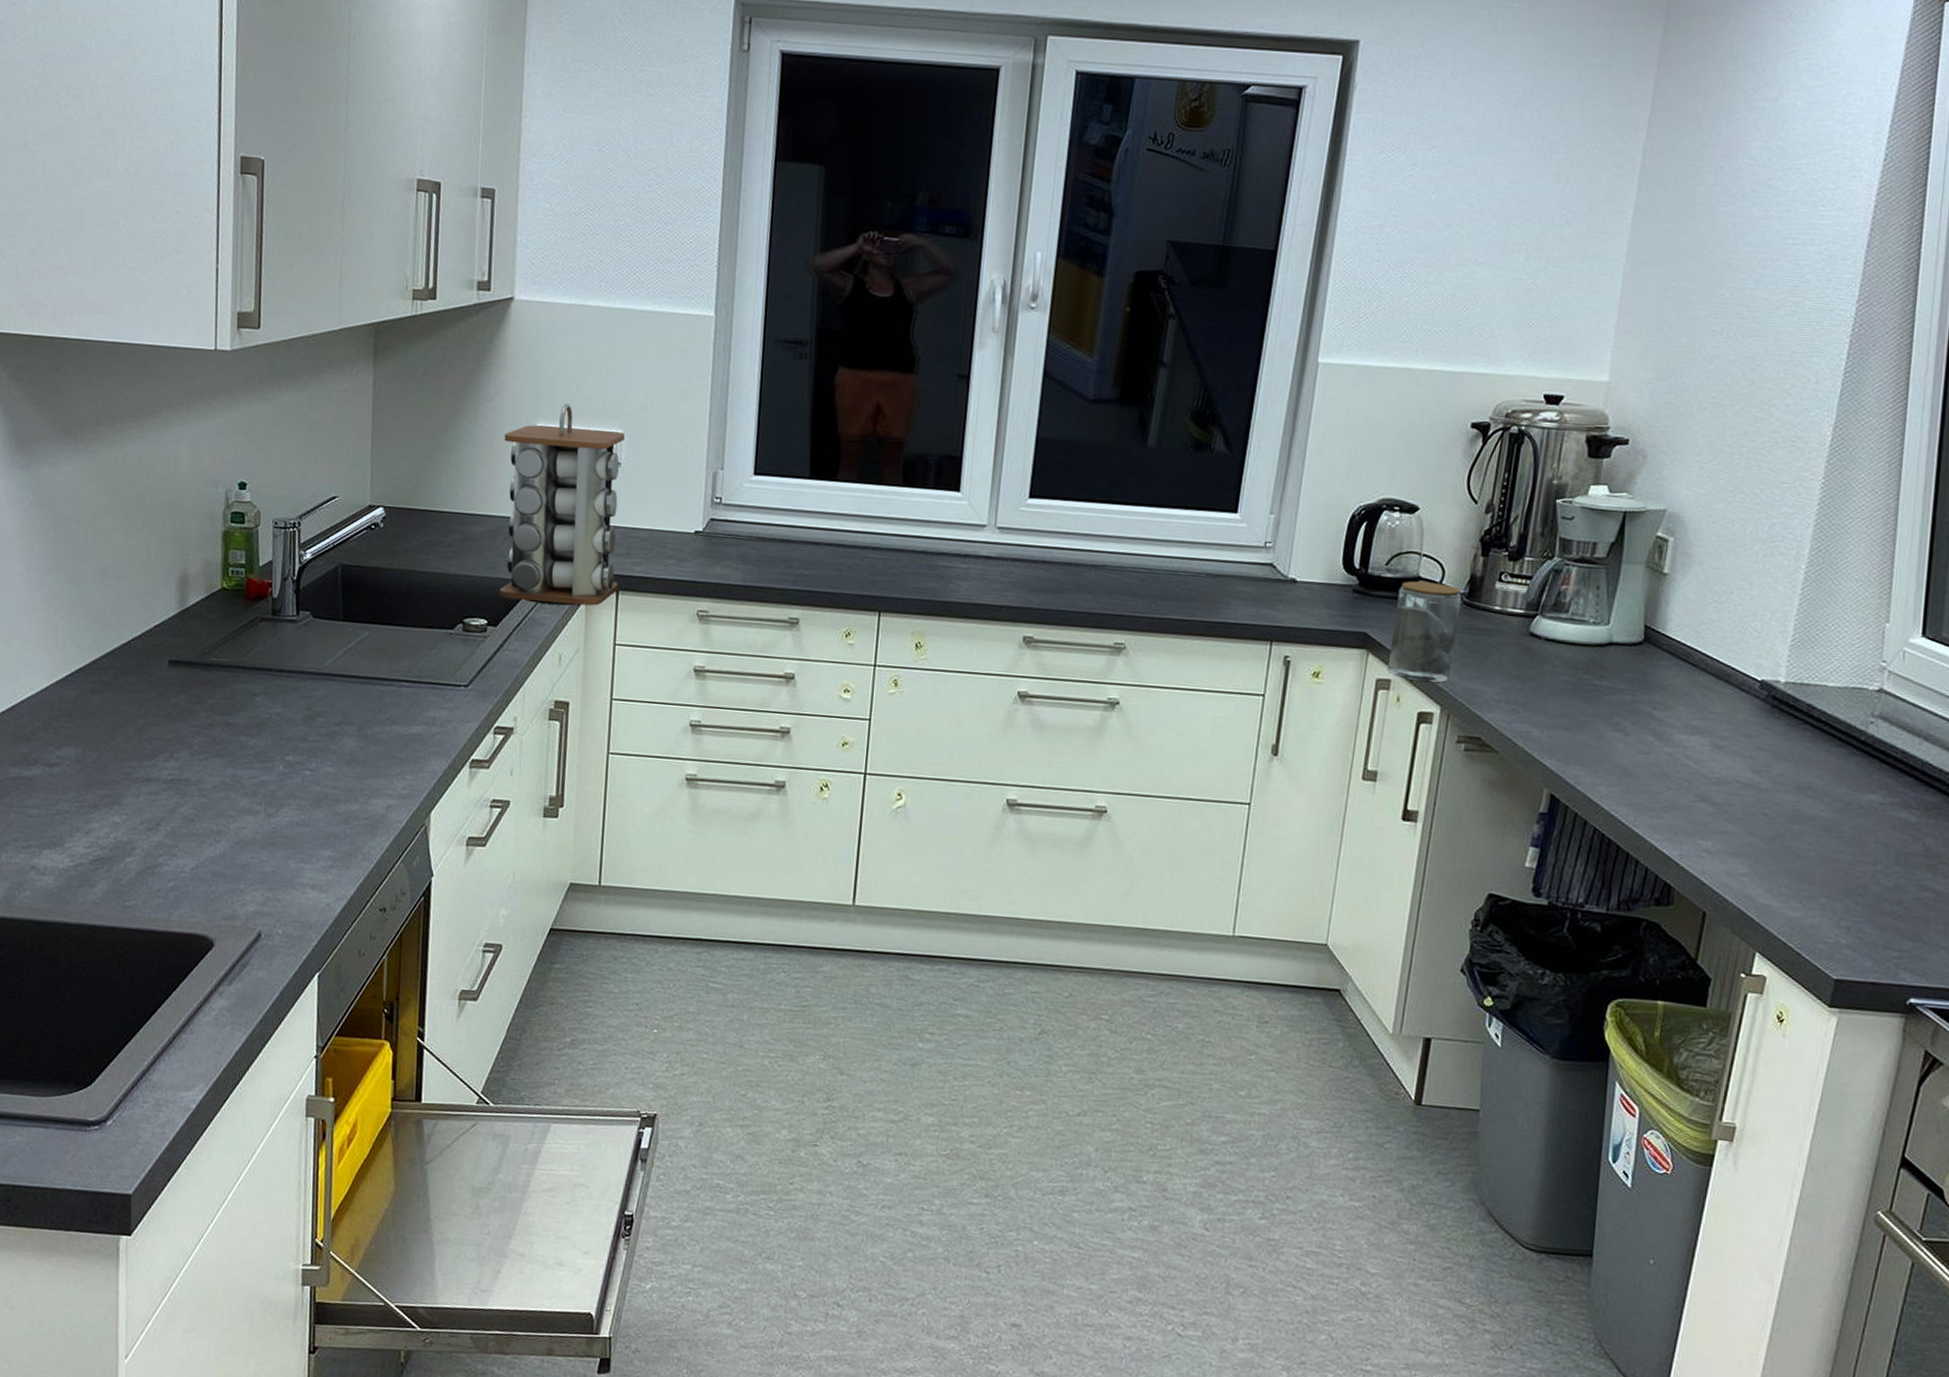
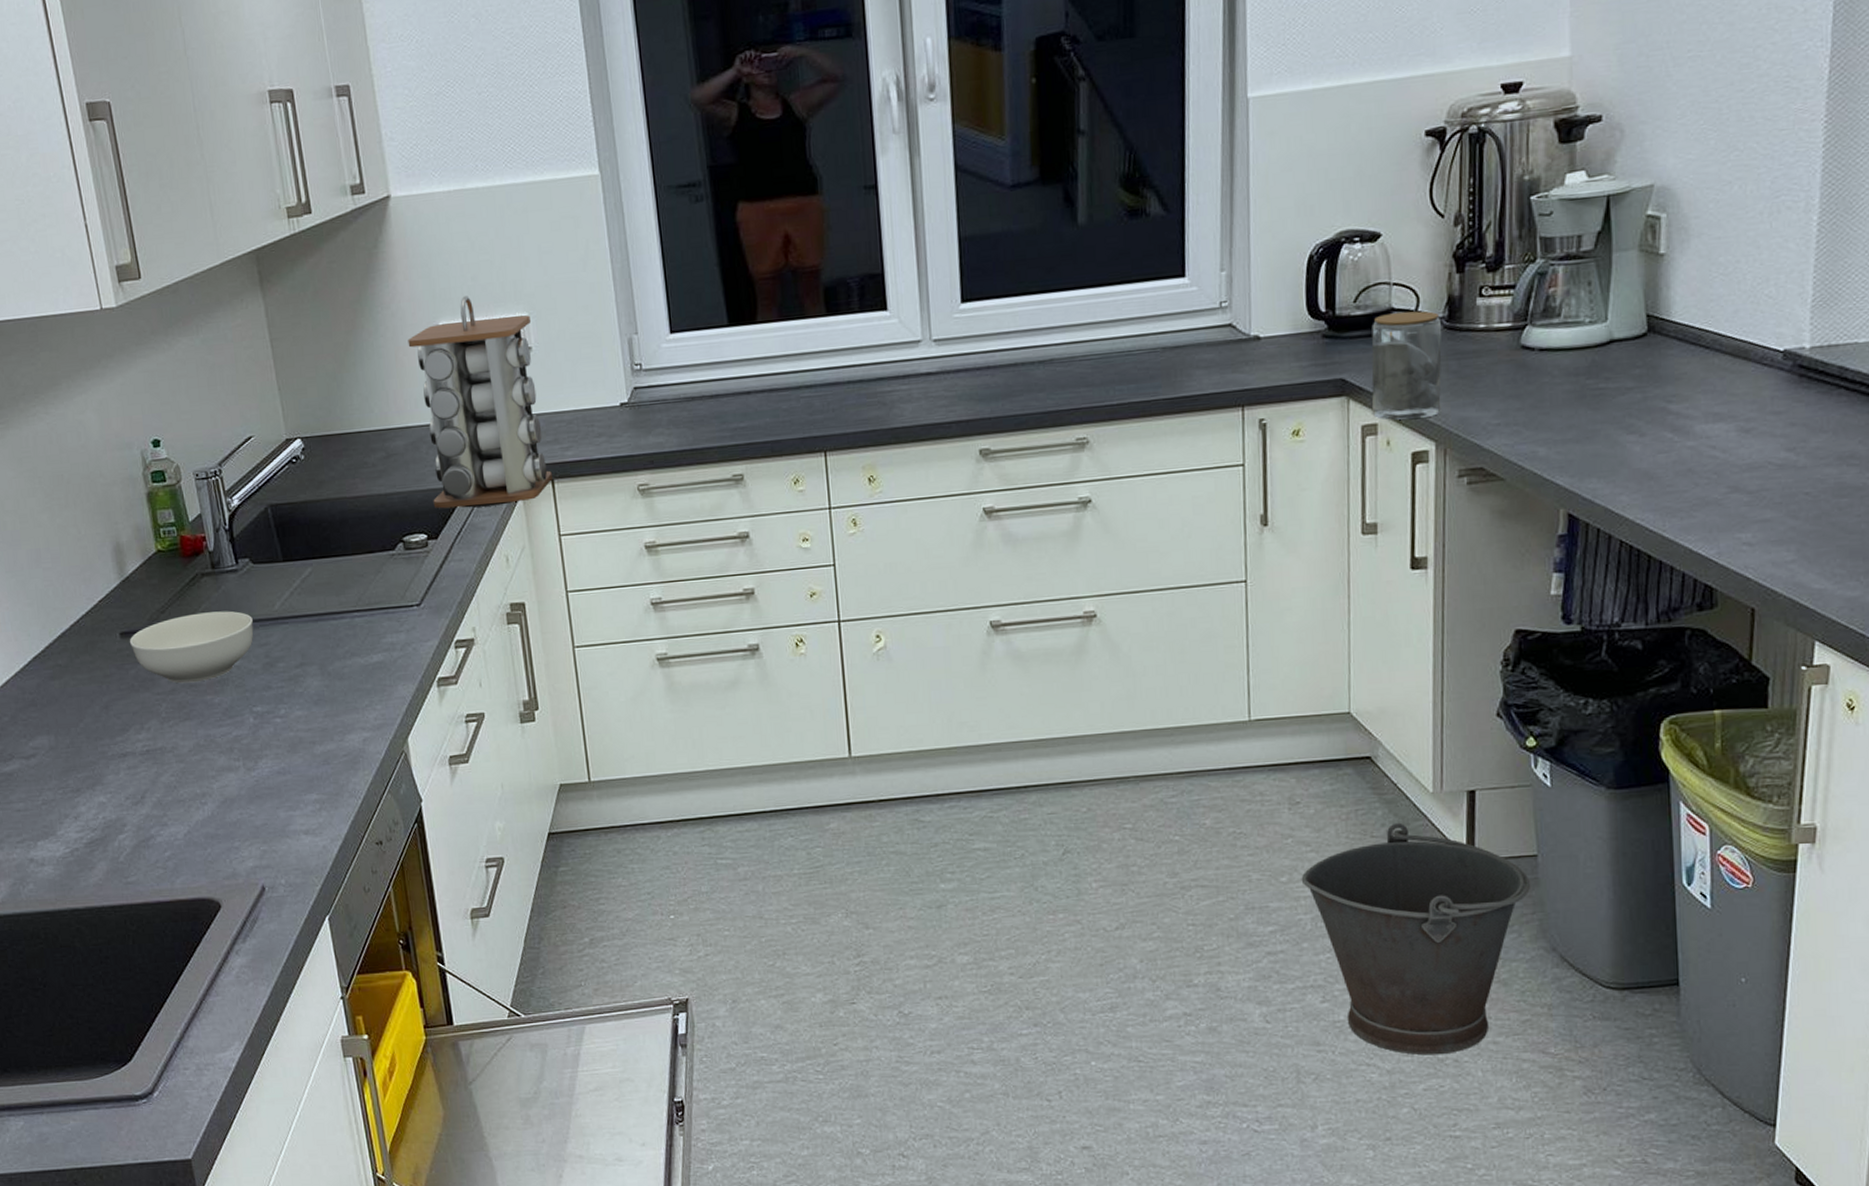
bowl: none [176,655,302,722] -> present [129,611,254,684]
bucket: none [1258,1056,1470,1289] -> present [1301,822,1531,1055]

